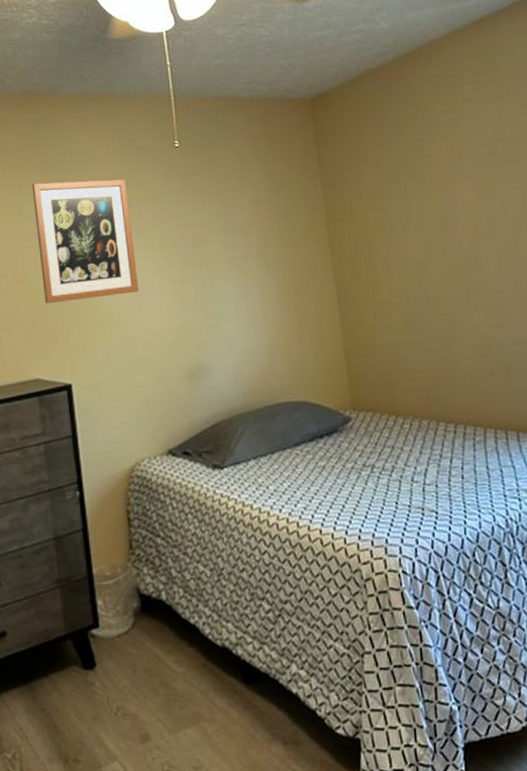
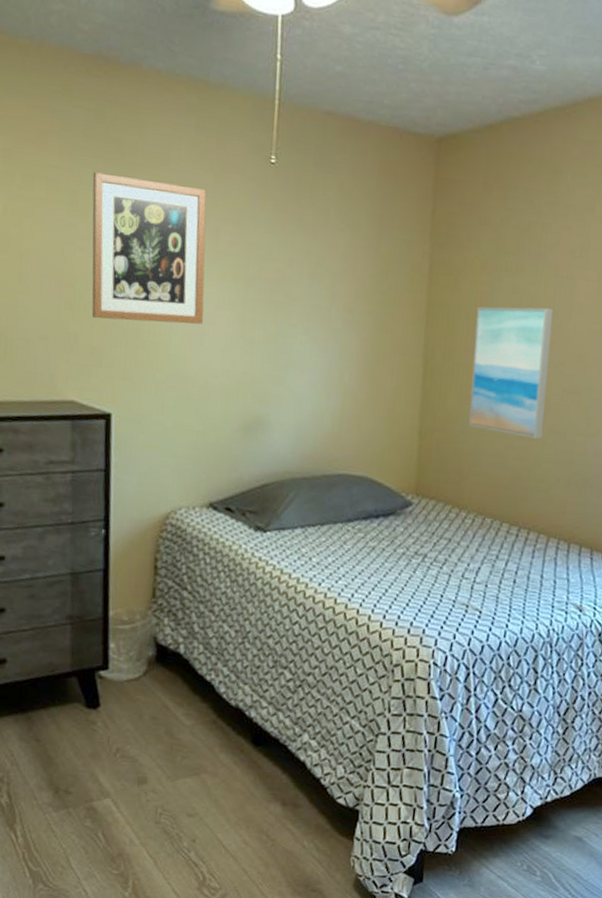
wall art: none [373,220,458,339] -> present [469,306,553,439]

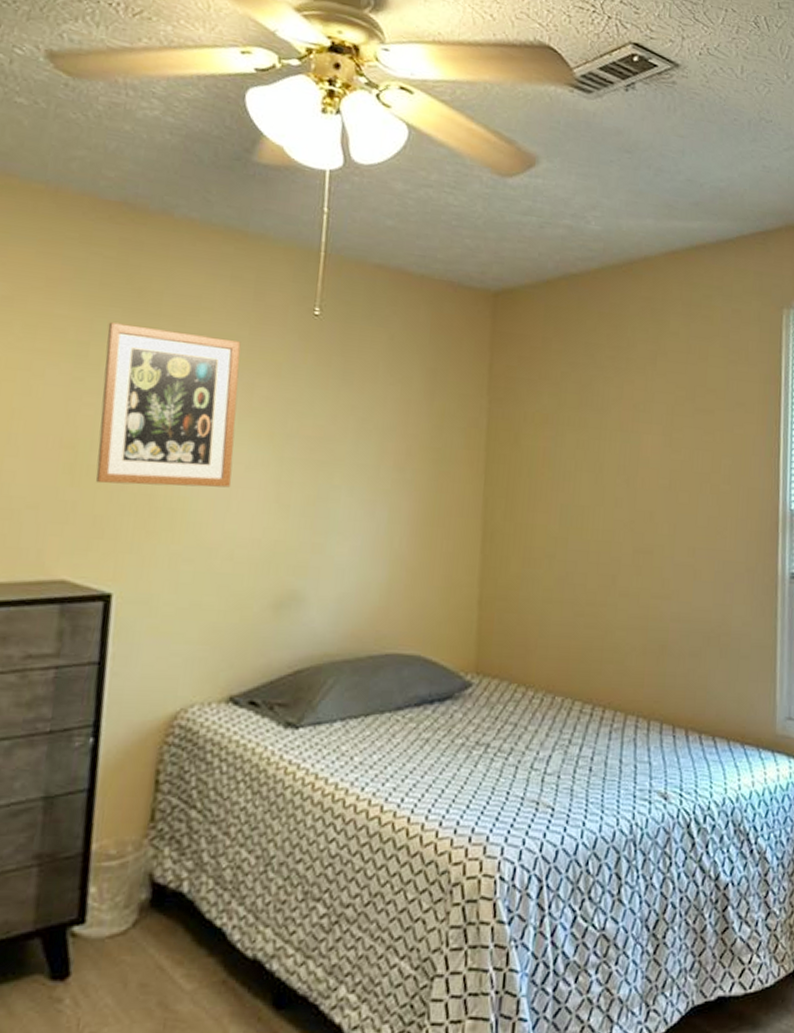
wall art: present [469,306,553,439] -> none [534,463,620,604]

